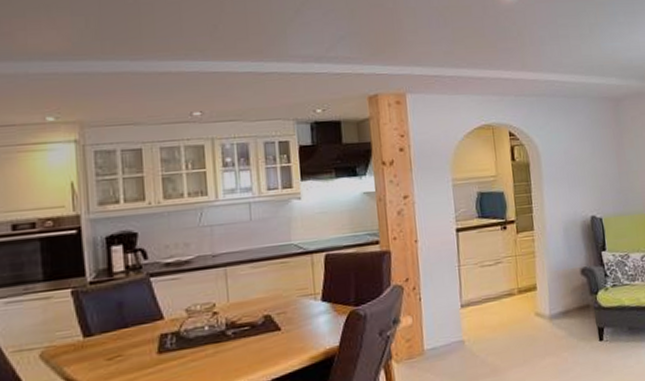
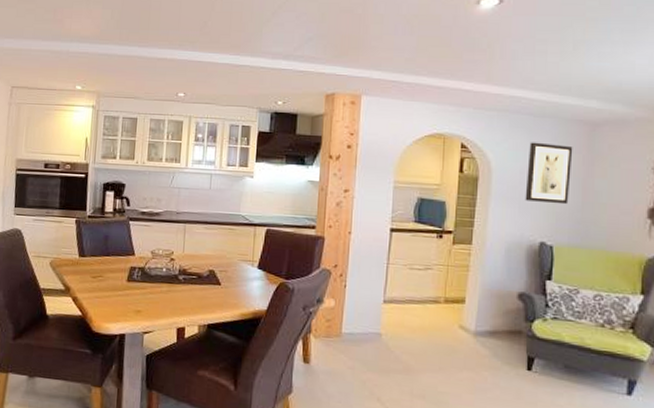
wall art: none [568,122,608,179] -> present [525,142,573,205]

